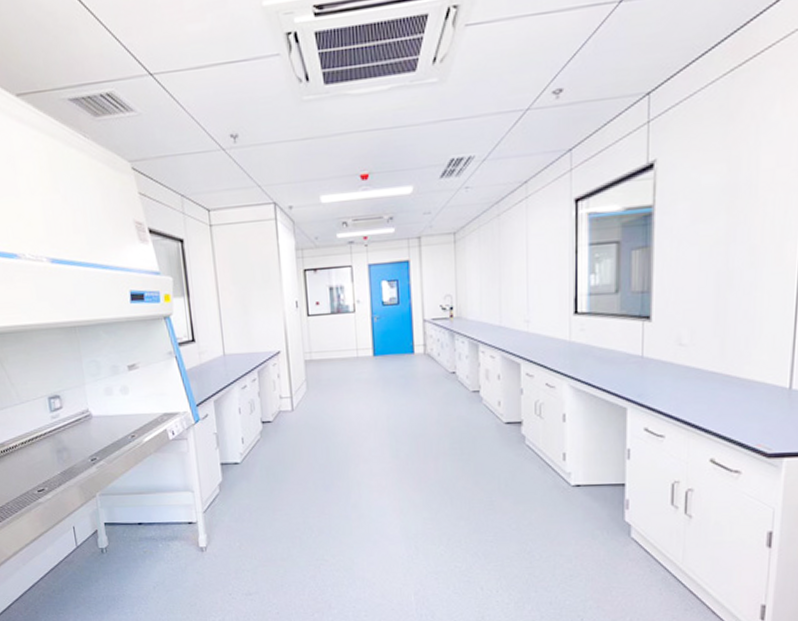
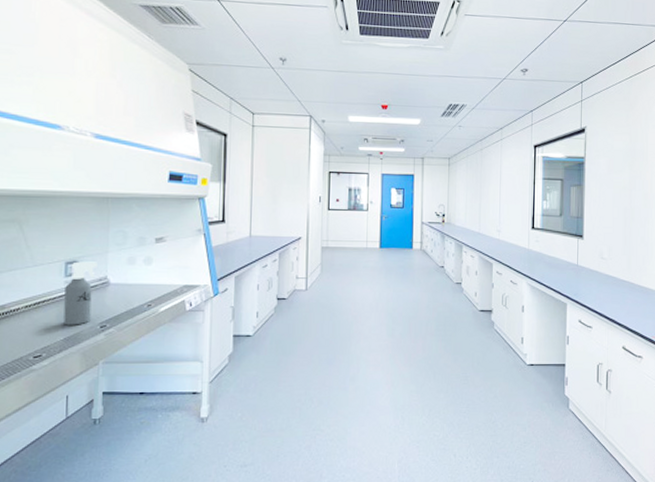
spray bottle: none [52,395,81,460] -> present [63,261,98,325]

